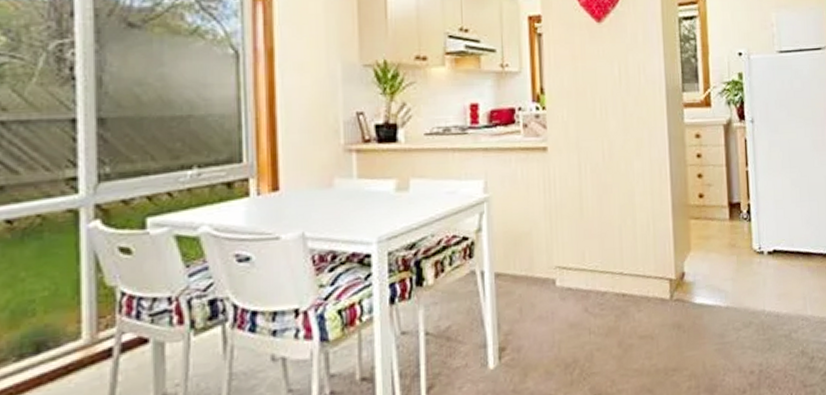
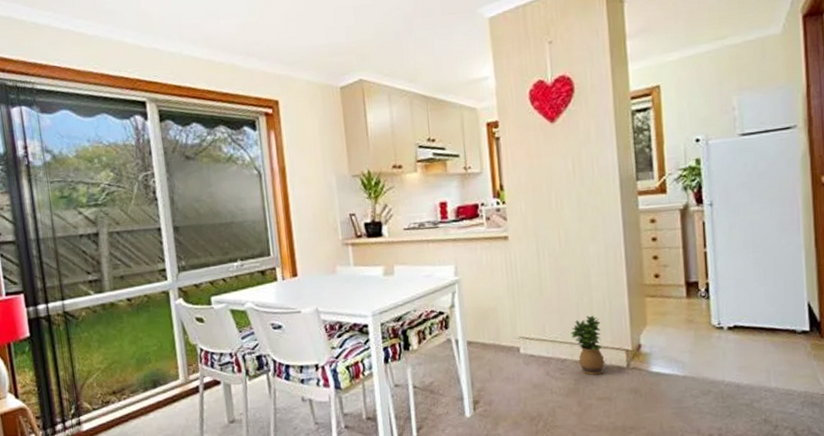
potted plant: none [612,240,648,310] -> present [570,315,605,375]

